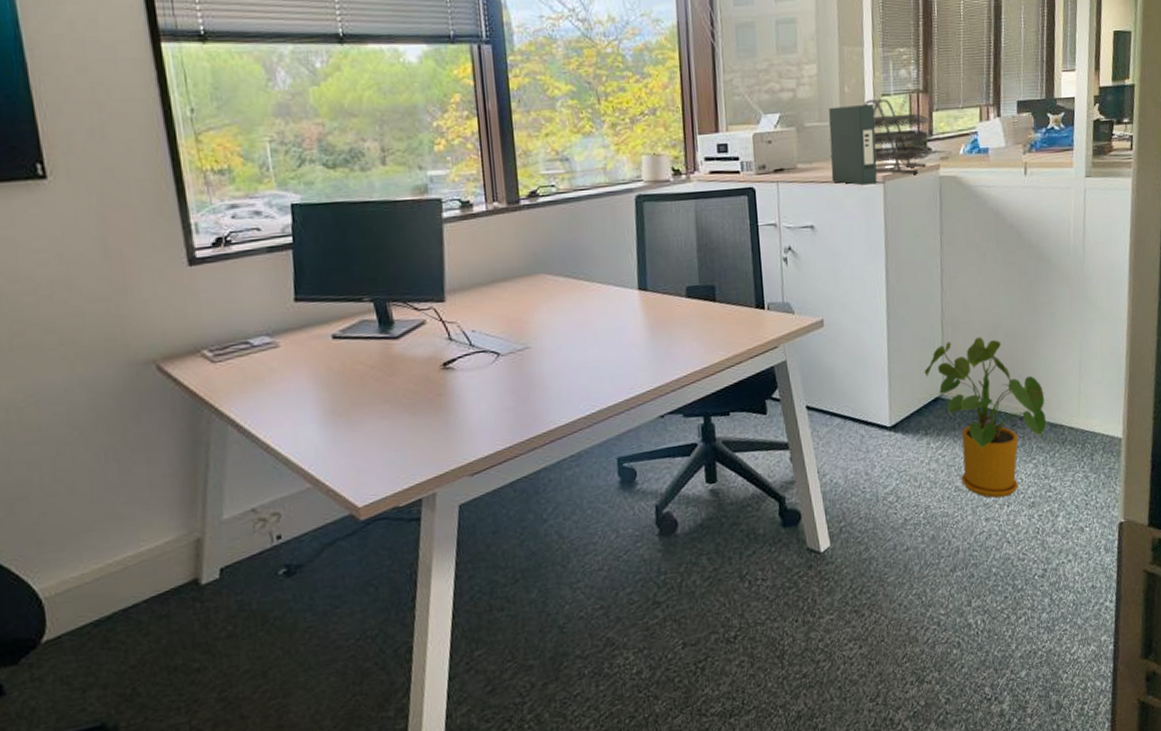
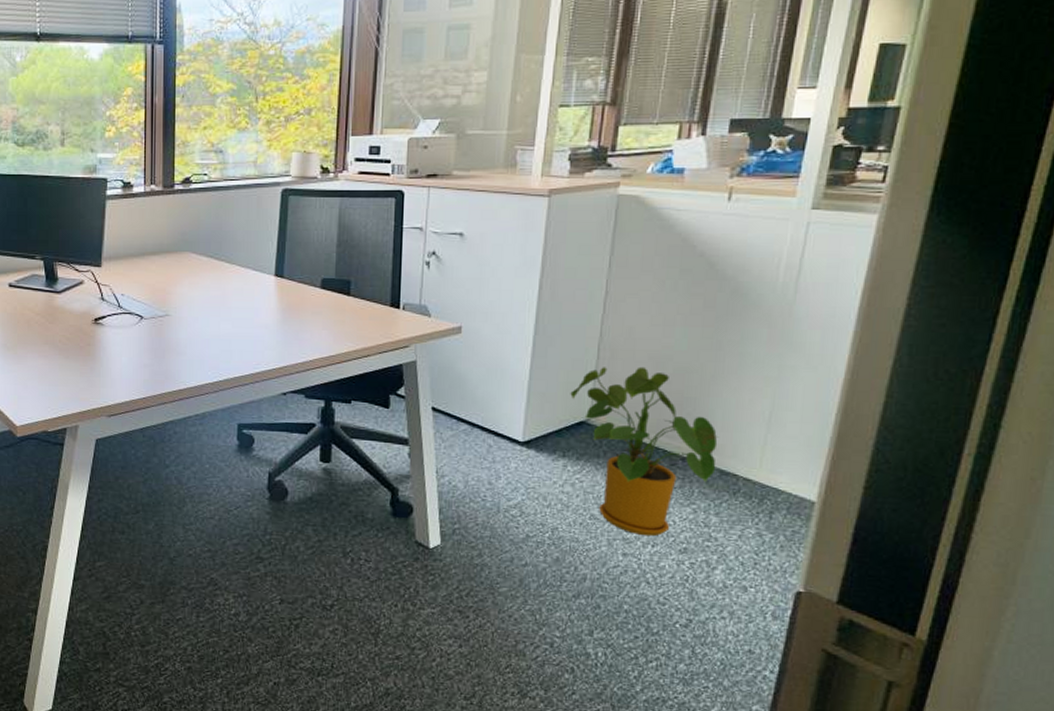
file organizer: present [829,98,932,175] -> none [490,109,617,190]
binder: present [829,104,877,186] -> none [489,115,549,197]

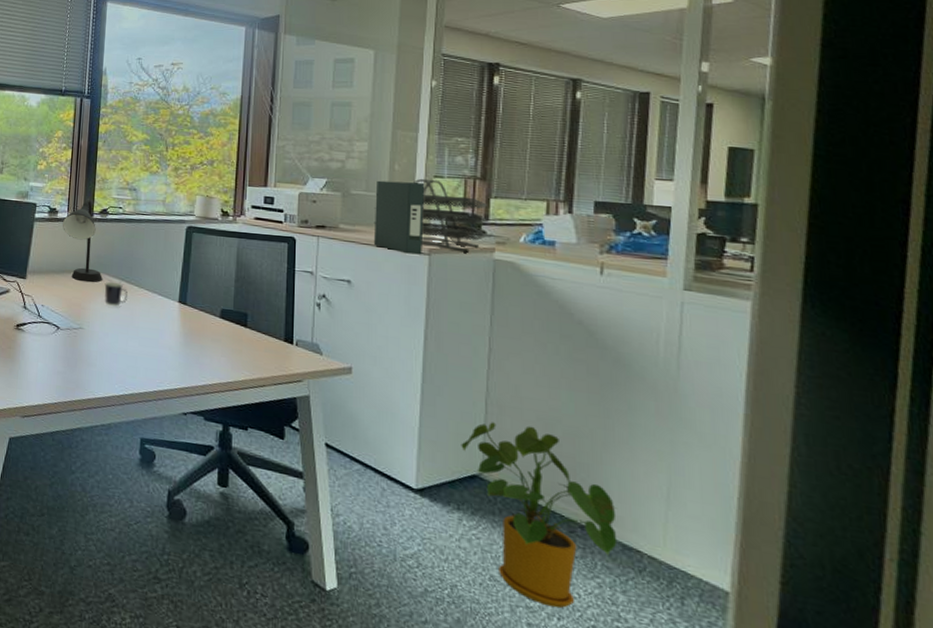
desk lamp: none [138,167,188,264] -> present [62,198,102,283]
mug: none [191,261,217,287] -> present [104,282,127,307]
binder: none [489,115,549,197] -> present [373,180,425,255]
file organizer: none [490,109,617,190] -> present [374,178,489,253]

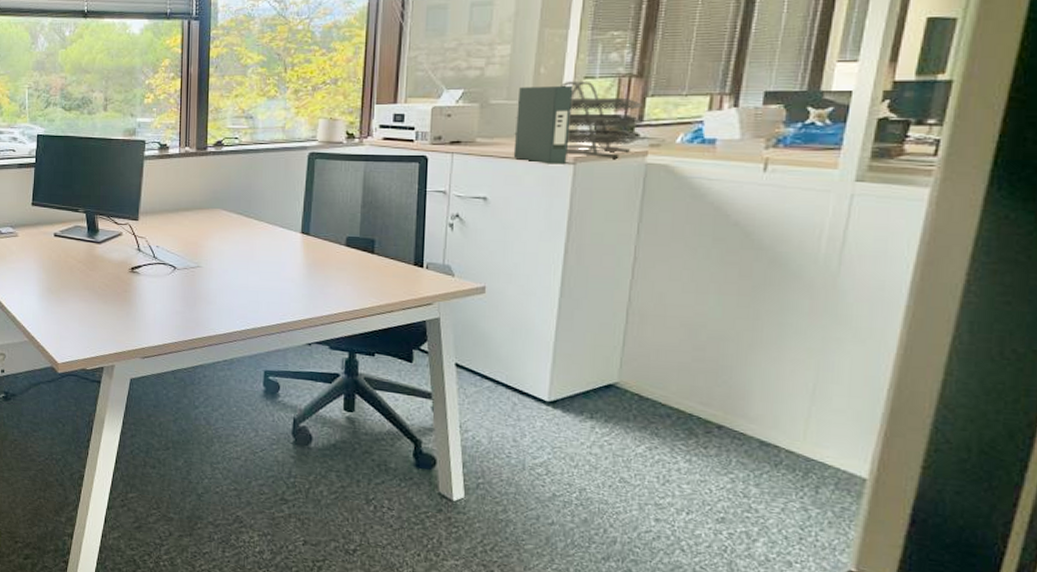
desk lamp: present [62,198,102,283] -> none [174,131,219,220]
mug: present [104,282,127,307] -> none [222,218,246,242]
house plant: present [461,422,618,608] -> none [598,331,759,504]

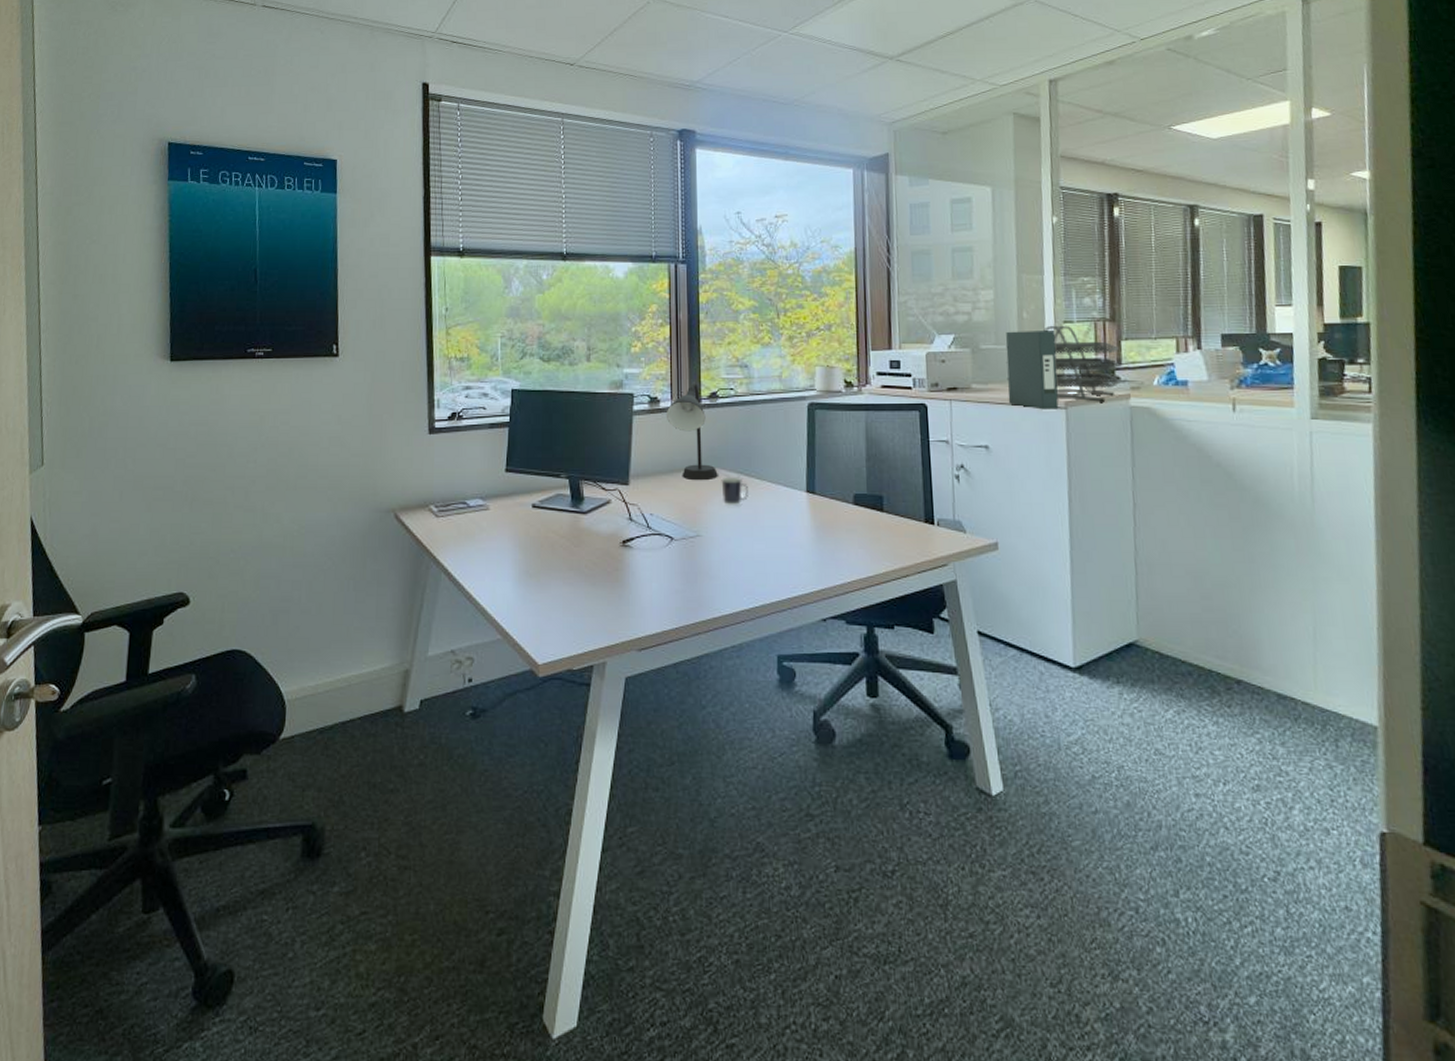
desk lamp: none [174,131,219,220] -> present [666,382,718,481]
mug: none [222,218,246,242] -> present [721,478,748,505]

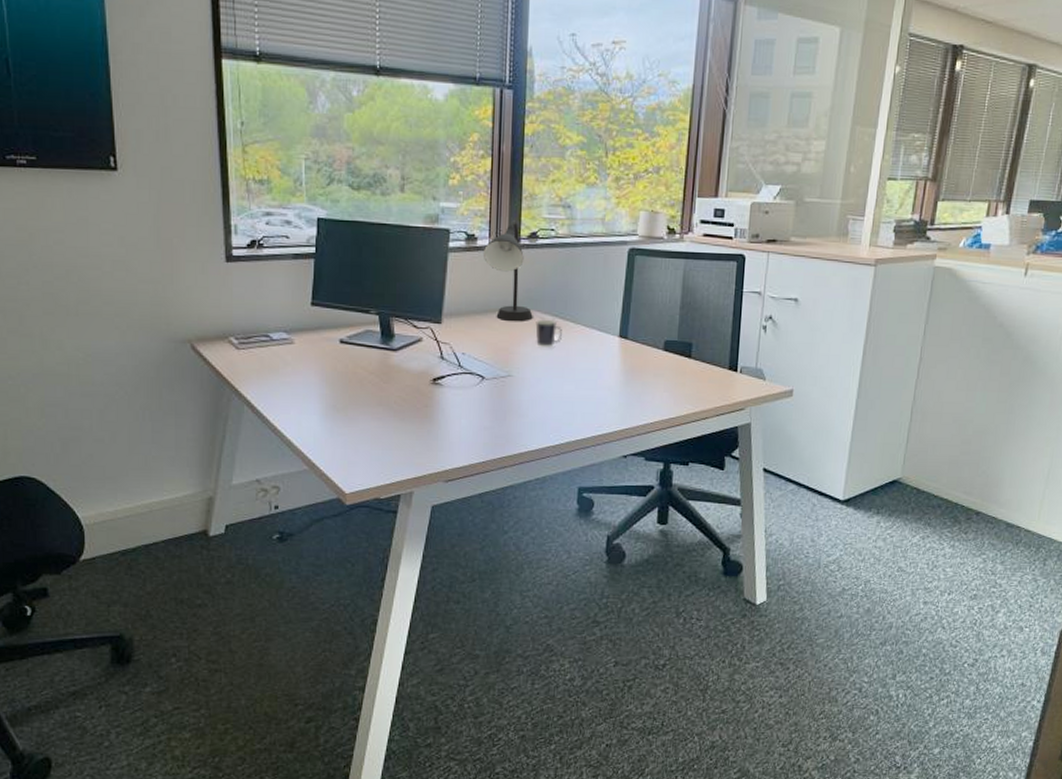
file organizer: present [1005,325,1120,402] -> none [825,181,936,261]
binder: present [1005,331,1059,410] -> none [823,185,878,266]

